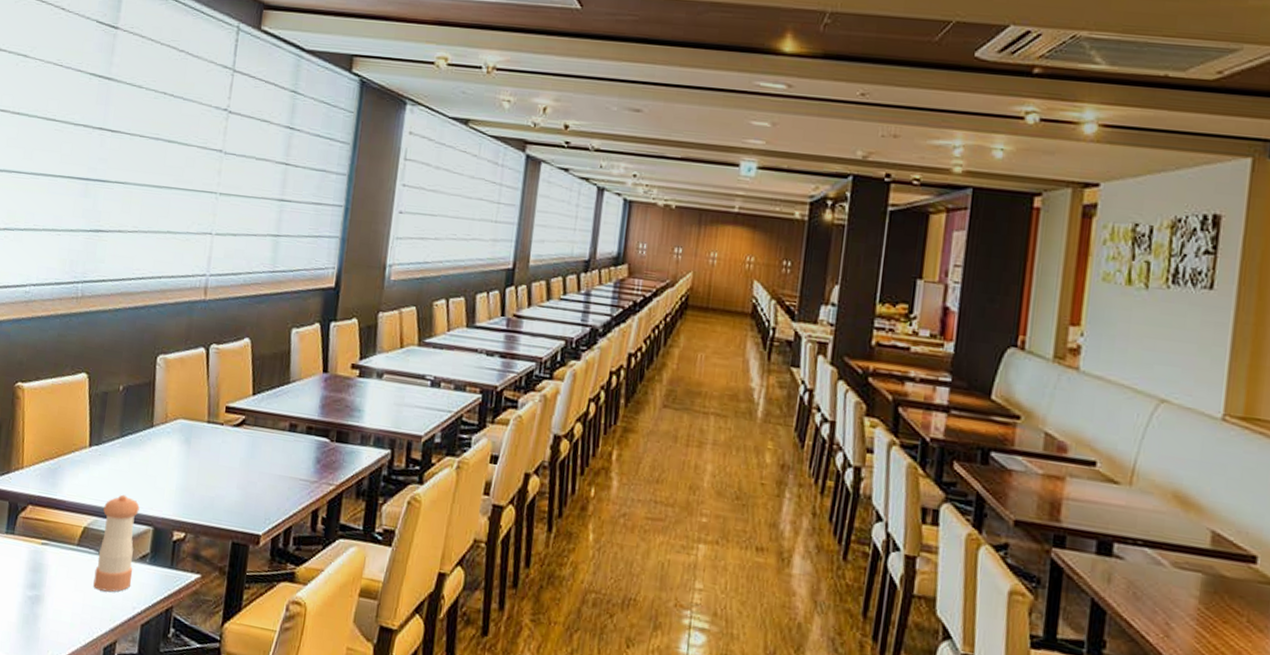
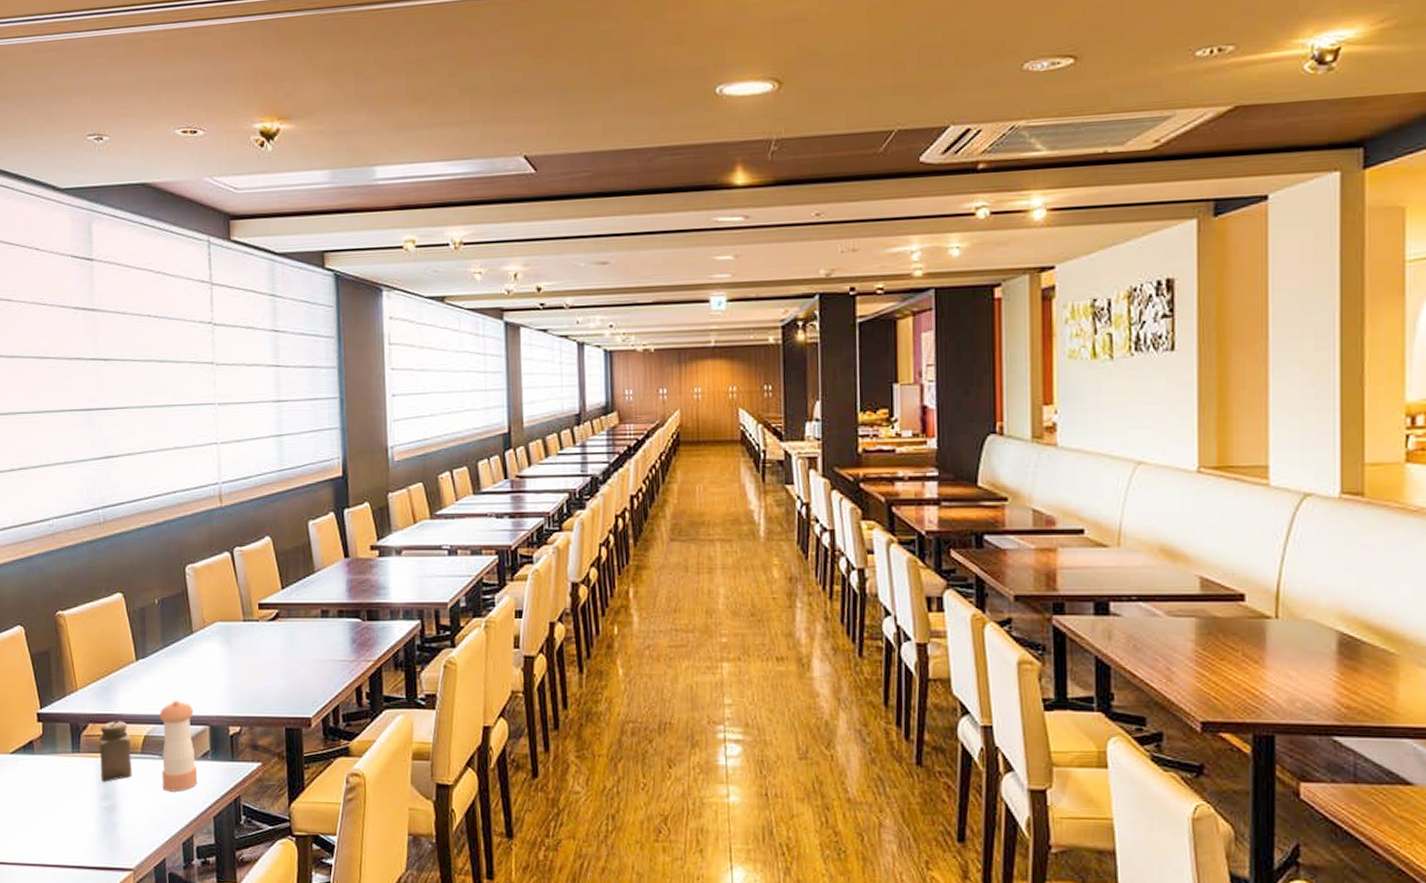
salt shaker: none [31,506,69,570] -> present [99,721,132,782]

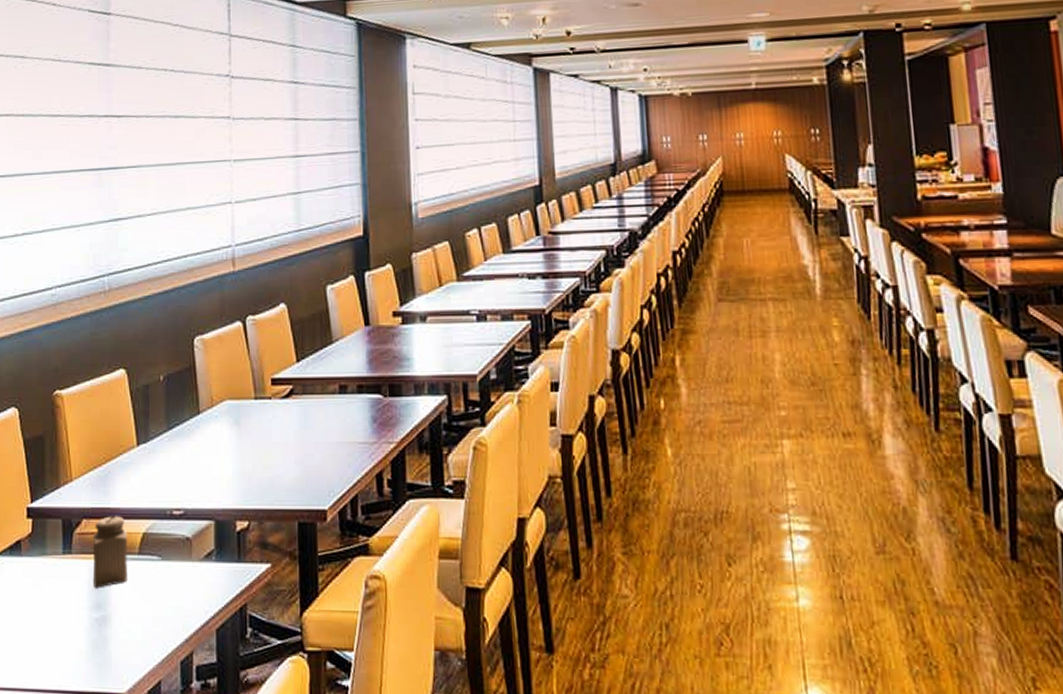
pepper shaker: present [160,700,198,792] -> none [160,491,200,599]

